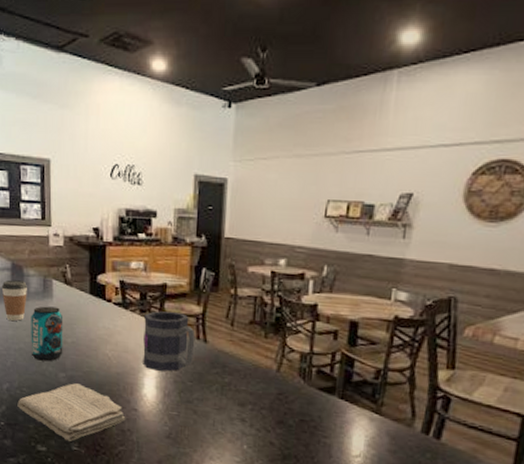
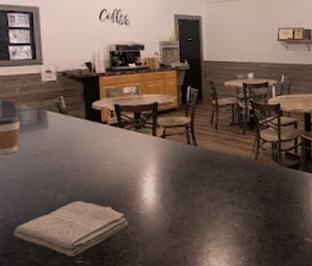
beverage can: present [31,306,64,362] -> none [25,135,62,187]
mug: present [143,311,196,372] -> none [140,124,187,176]

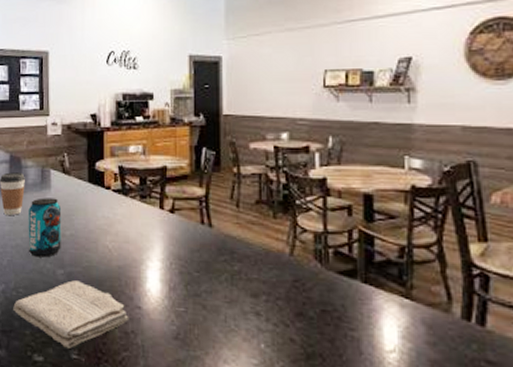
beverage can: none [25,135,62,187] -> present [28,198,62,258]

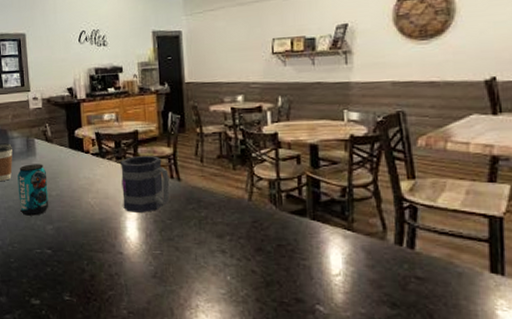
washcloth: present [13,280,129,348] -> none [10,234,113,291]
mug: none [145,195,200,262] -> present [120,155,170,212]

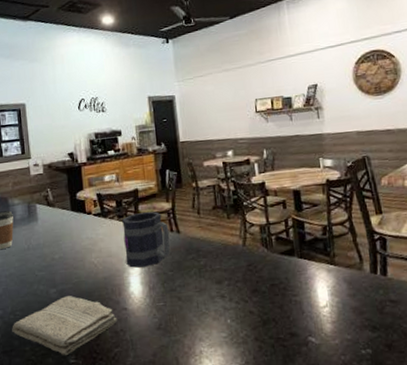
washcloth: none [10,234,113,291] -> present [12,296,118,355]
beverage can: present [17,164,49,216] -> none [19,228,52,282]

